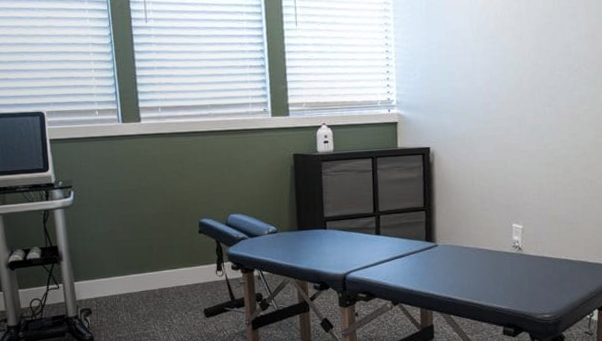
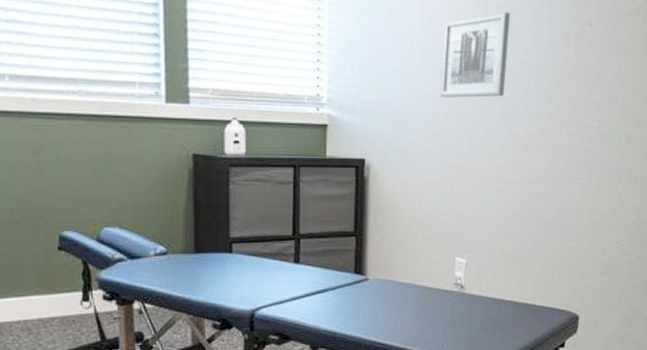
wall art: none [491,13,551,91] -> present [440,11,510,98]

